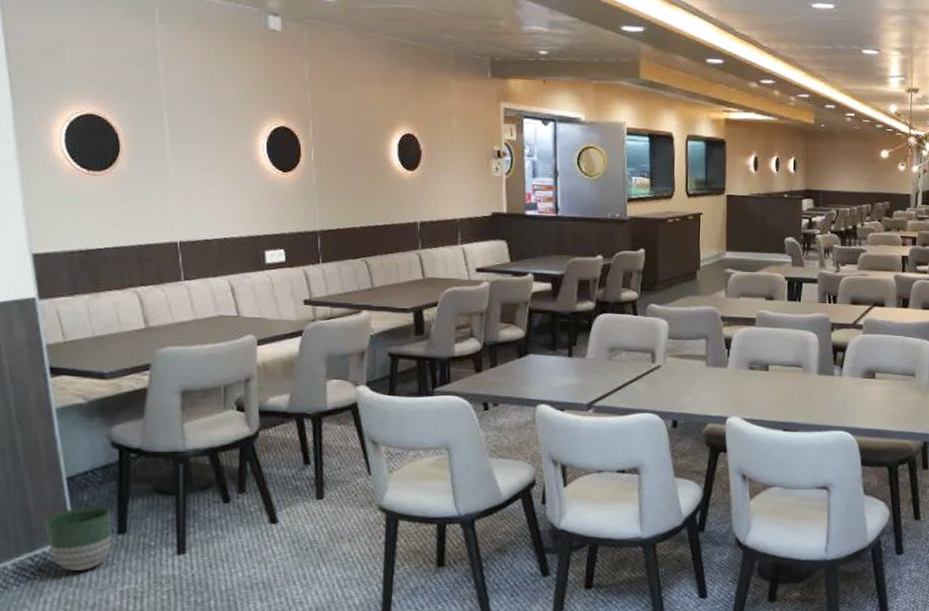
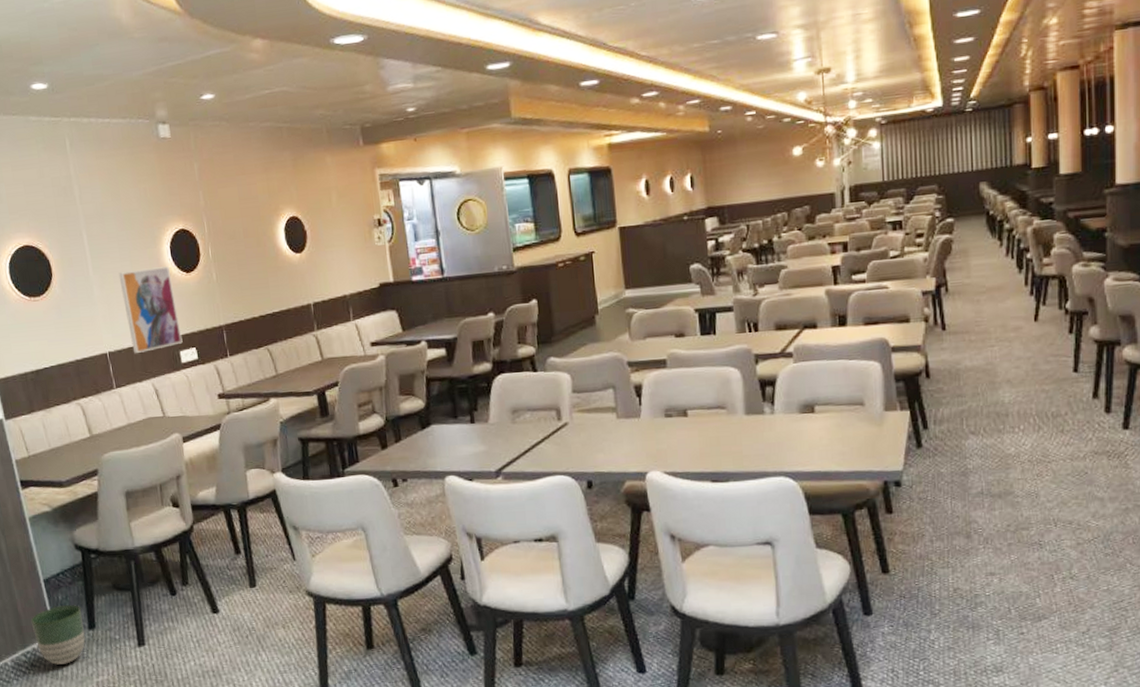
wall art: none [202,160,270,248] -> present [118,266,183,354]

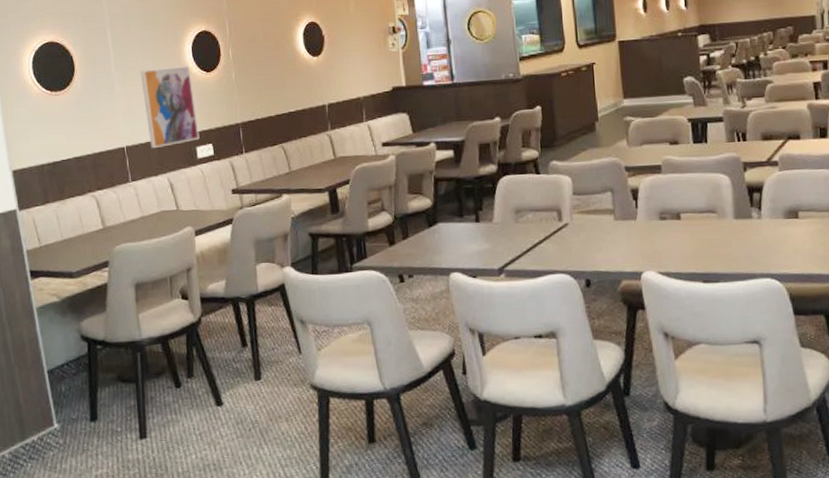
planter: present [30,605,85,665] -> none [32,396,87,457]

